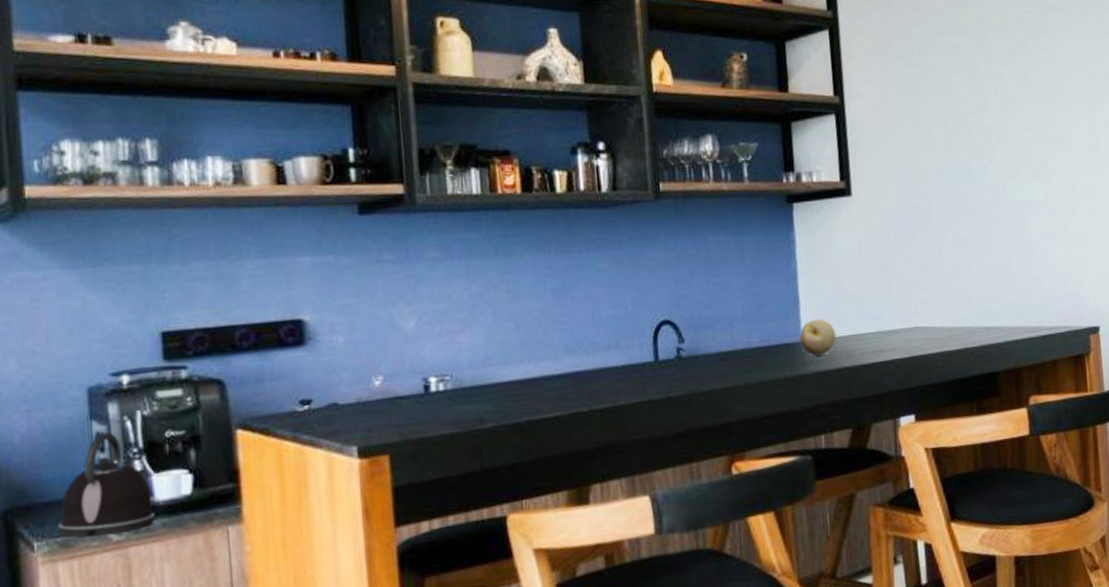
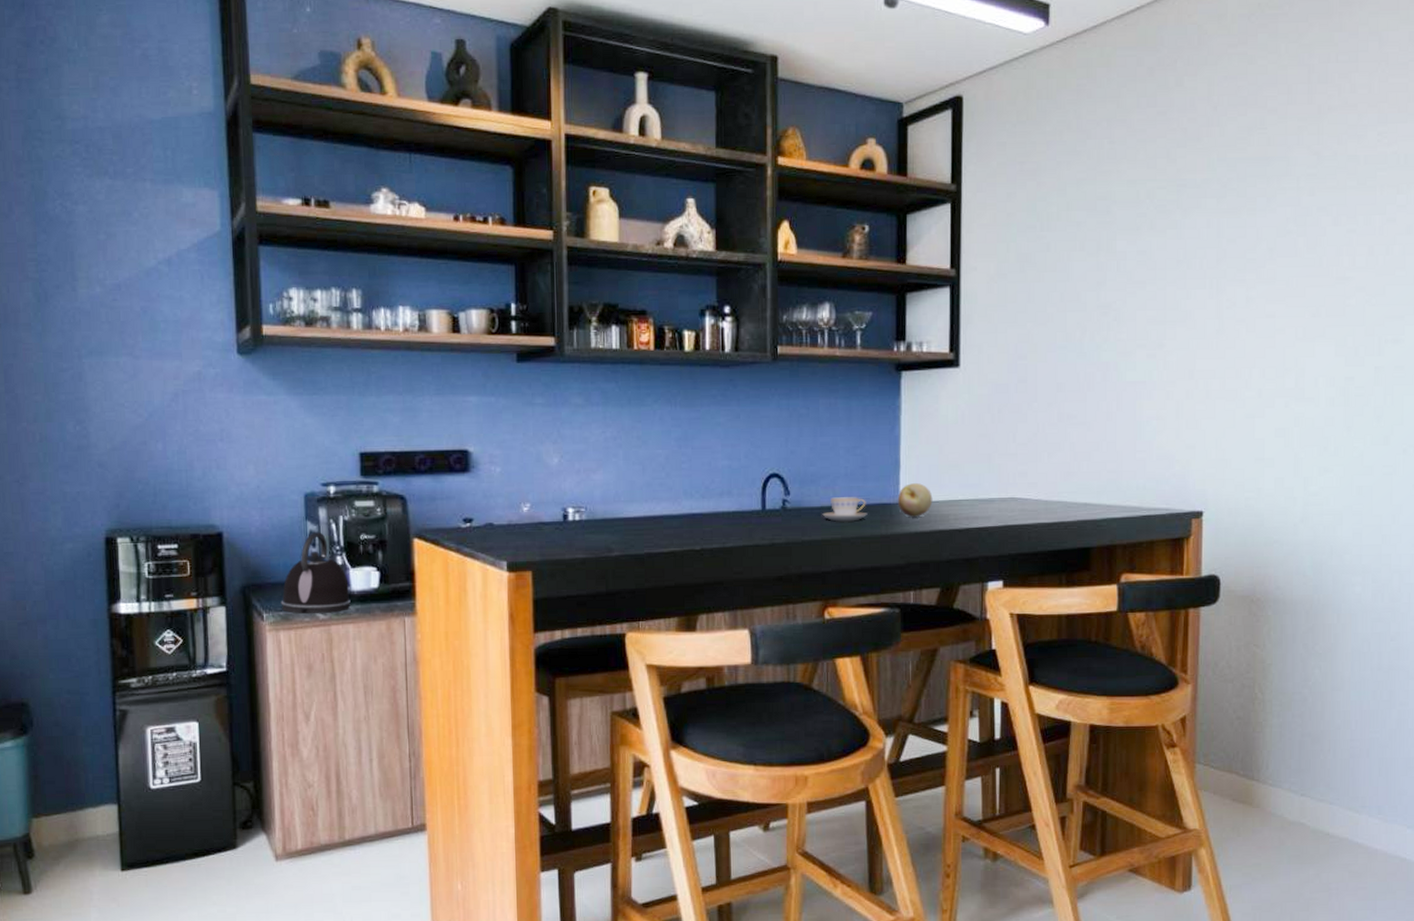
teacup: none [721,339,770,369] -> present [822,497,868,523]

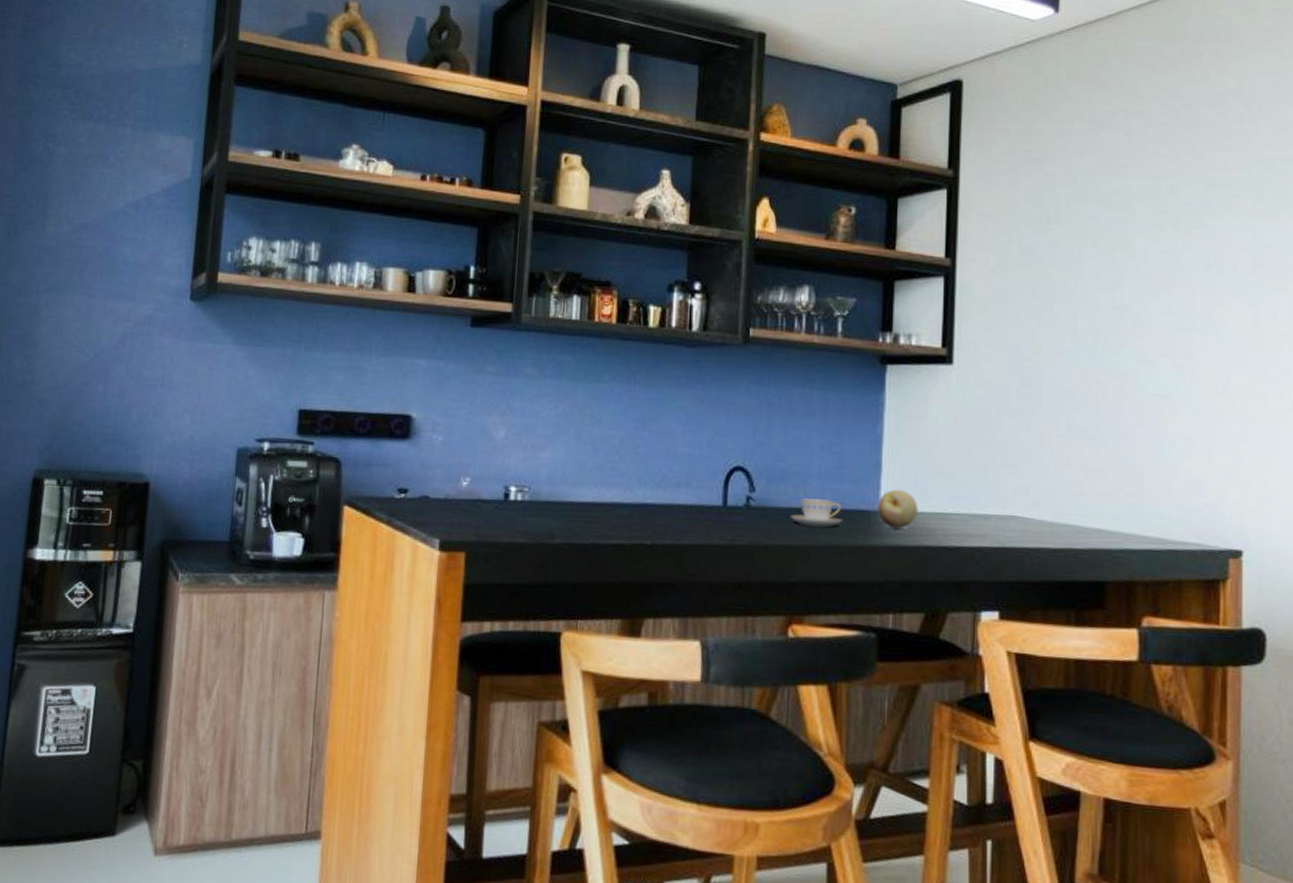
kettle: present [280,531,351,615] -> none [198,489,271,580]

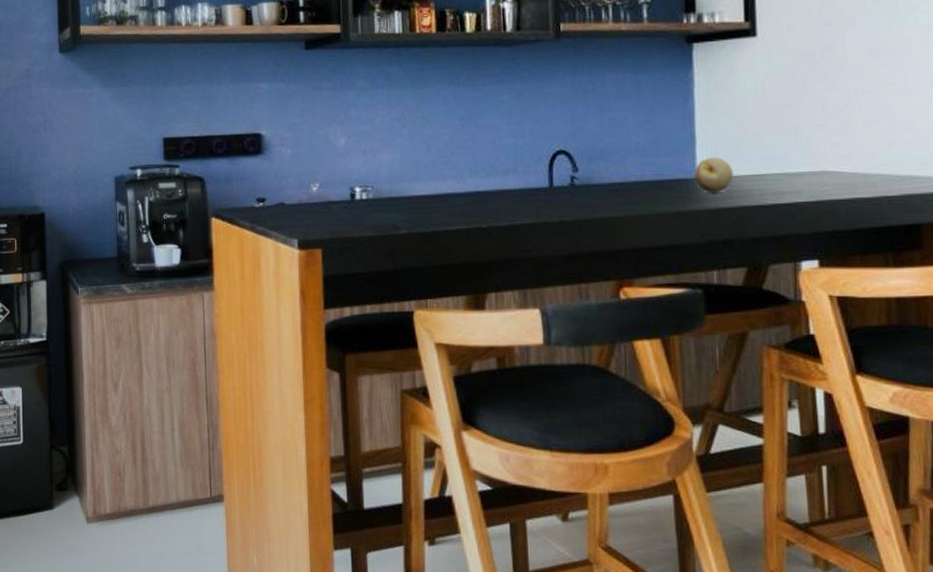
teacup: present [790,498,843,529] -> none [613,173,662,200]

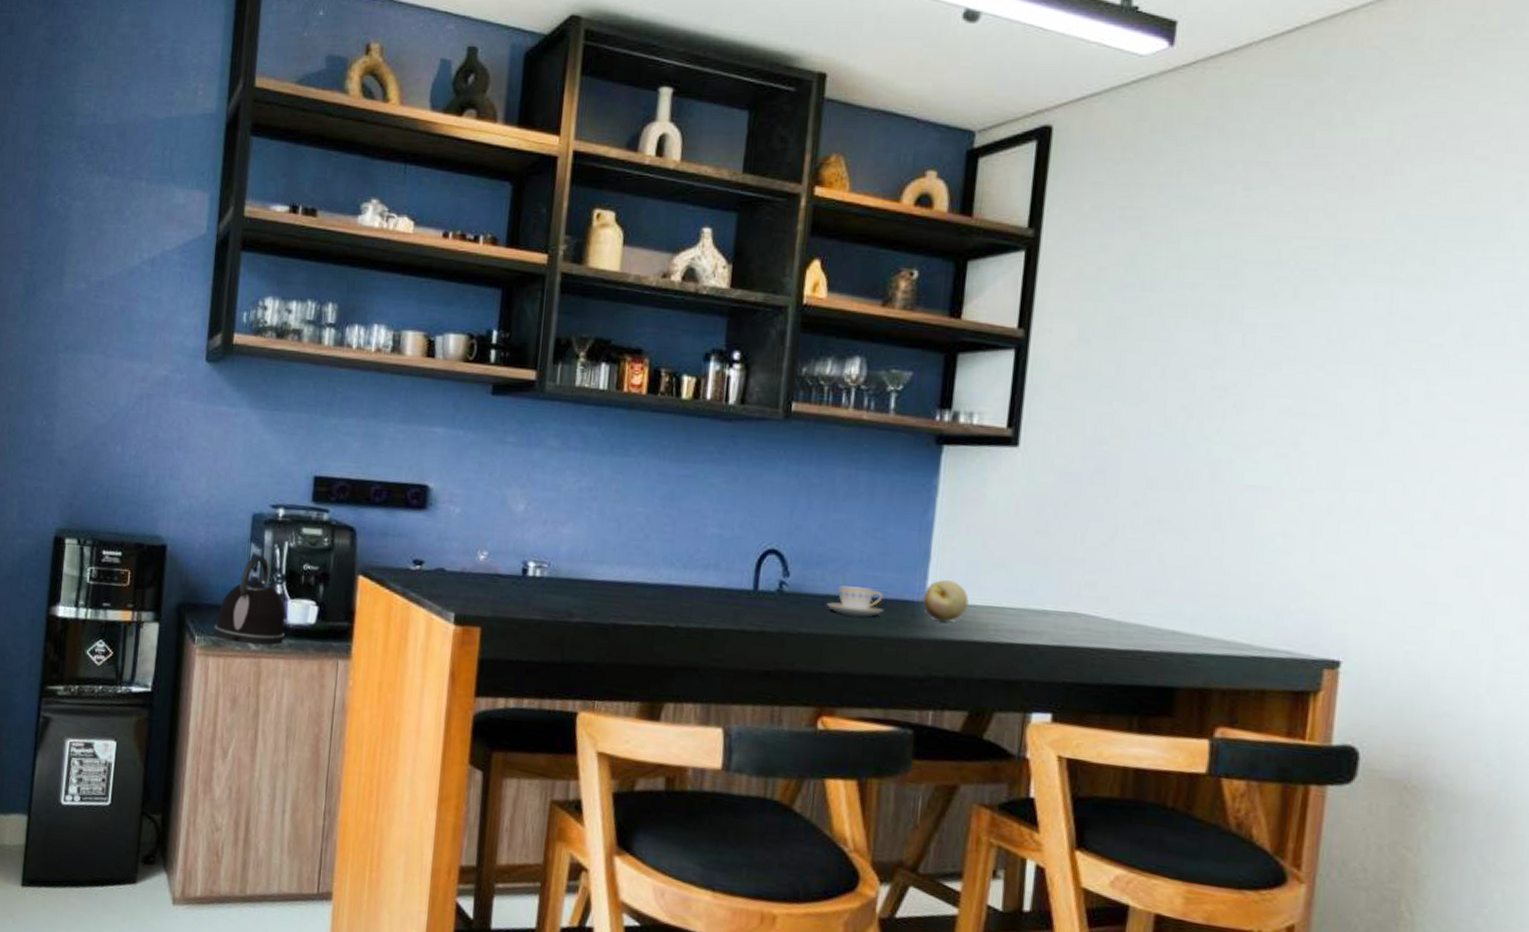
kettle: none [93,211,155,289] -> present [214,555,285,646]
teacup: none [613,173,662,200] -> present [826,585,884,619]

